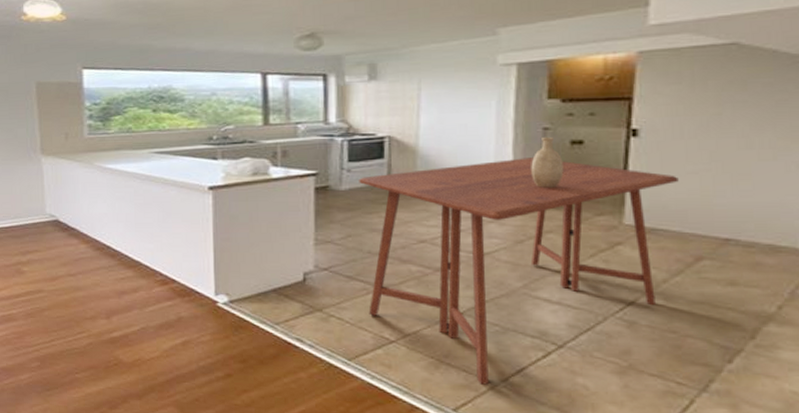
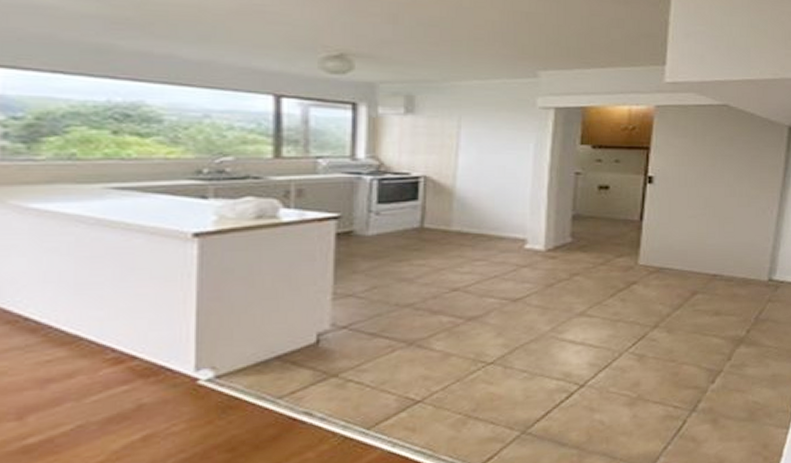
dining table: present [359,157,679,385] -> none [388,201,682,435]
decorative vase: present [531,136,564,188] -> none [563,181,591,231]

